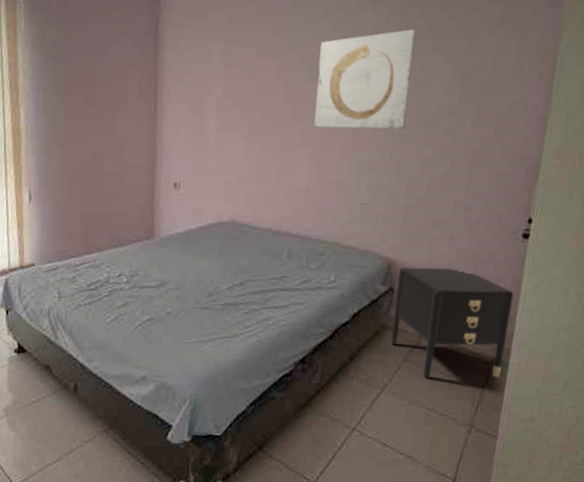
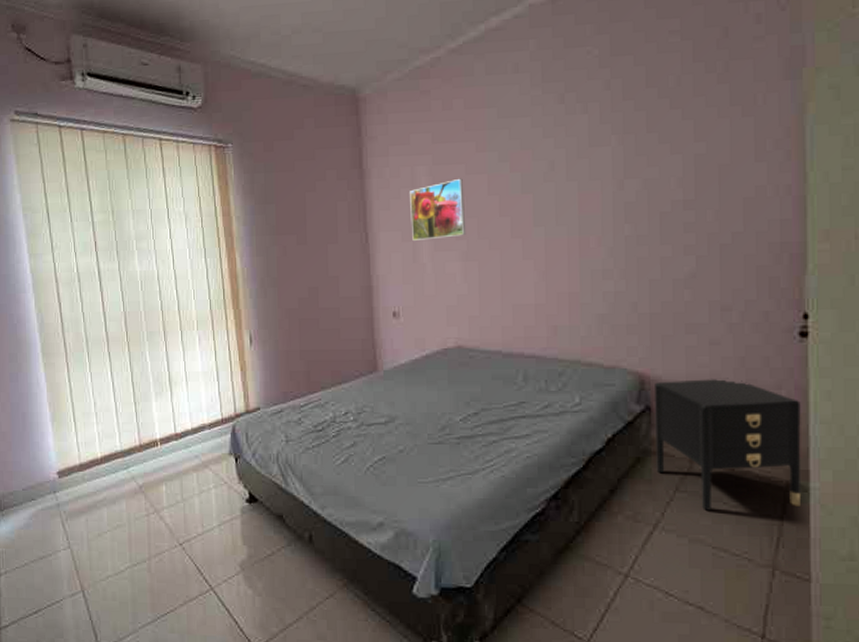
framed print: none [200,60,254,117] -> present [410,178,466,240]
wall art: present [314,28,416,130] -> none [530,123,638,239]

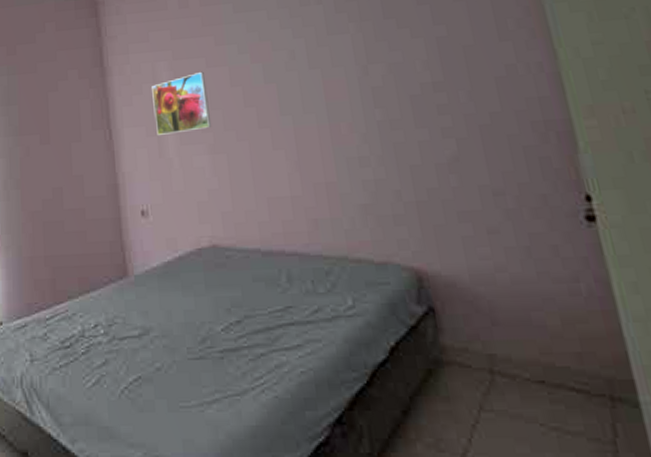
nightstand: present [655,378,802,511] -> none [434,271,634,435]

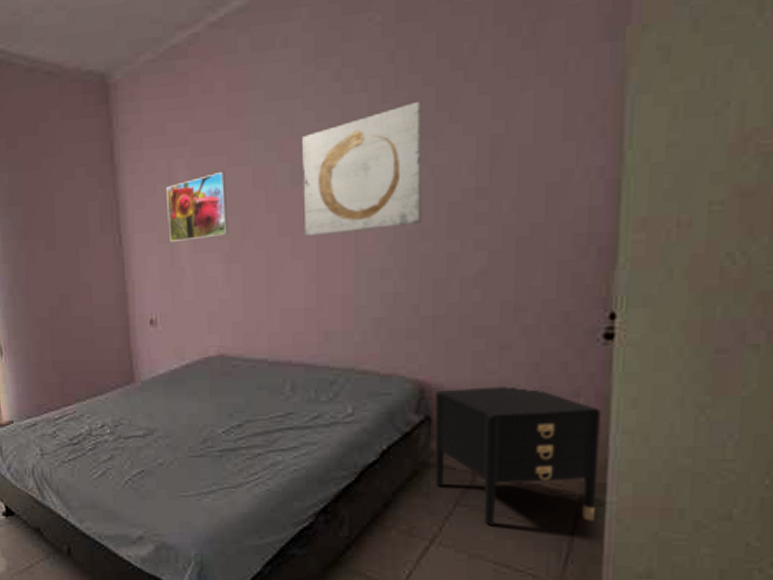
wall art: none [269,11,389,129] -> present [301,101,423,237]
nightstand: none [434,271,634,435] -> present [435,385,601,525]

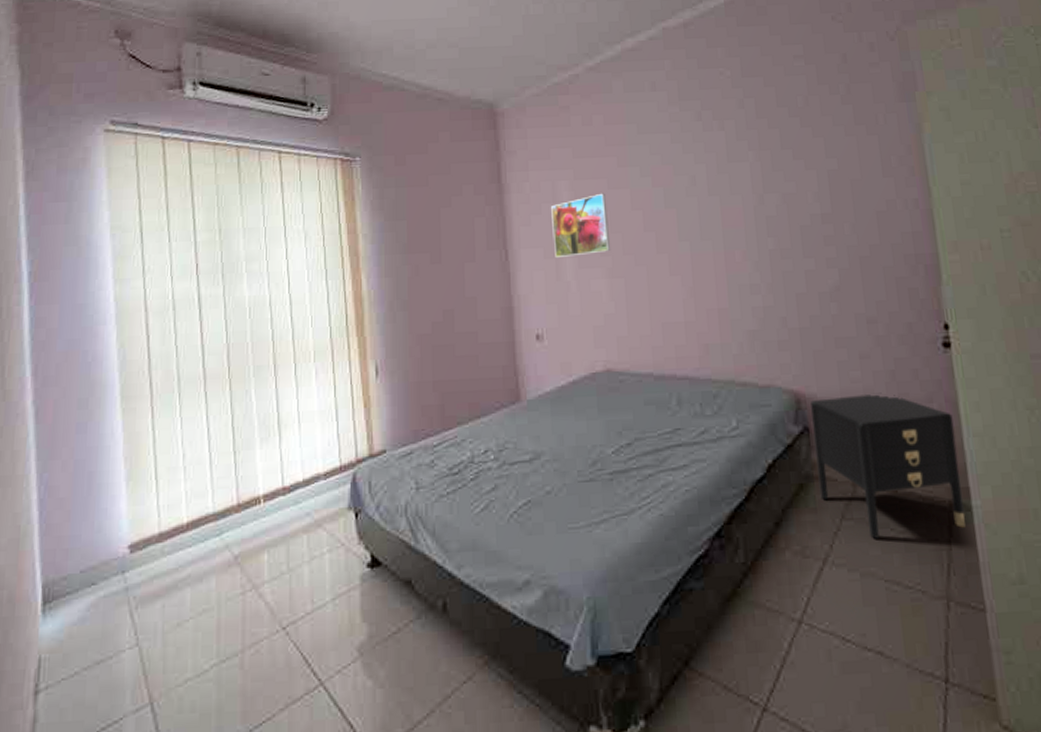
wall art: present [301,101,423,237] -> none [671,140,781,254]

